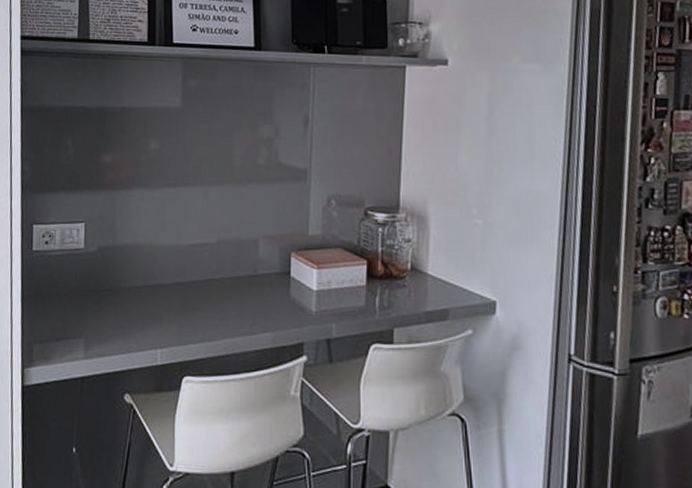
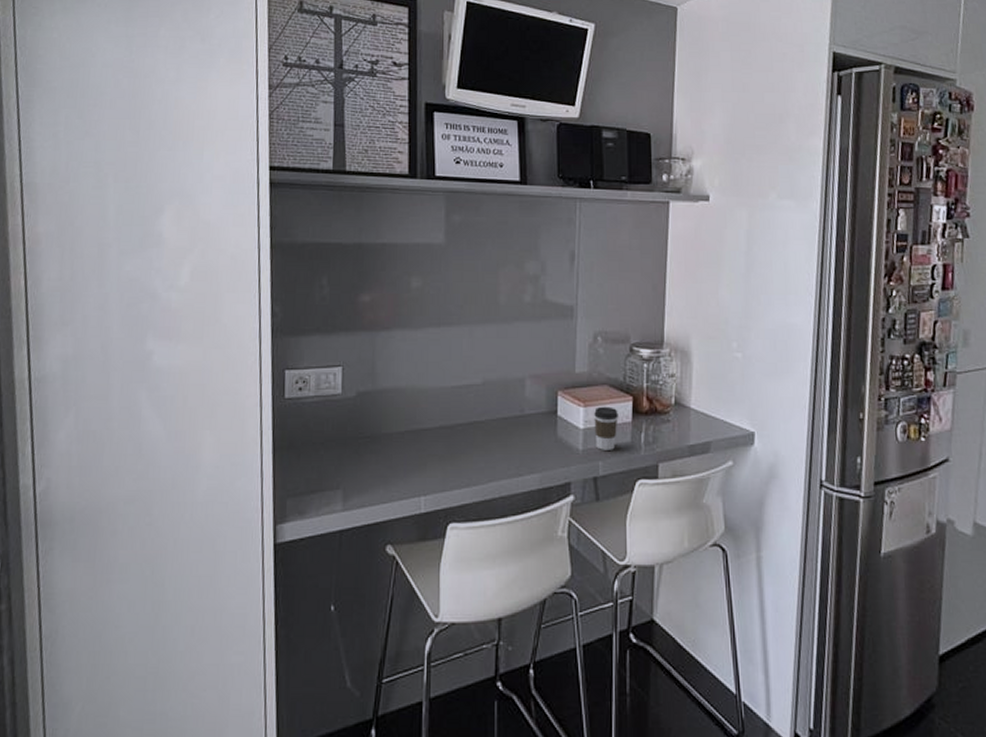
coffee cup: none [328,269,352,313] -> present [594,406,618,450]

